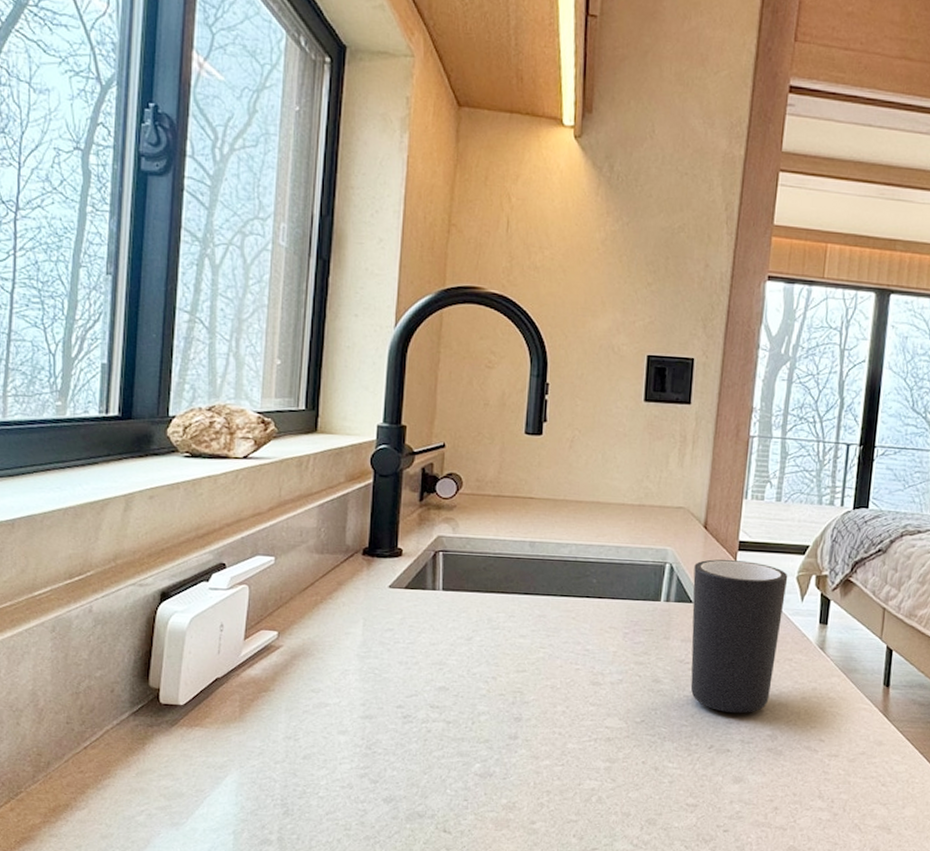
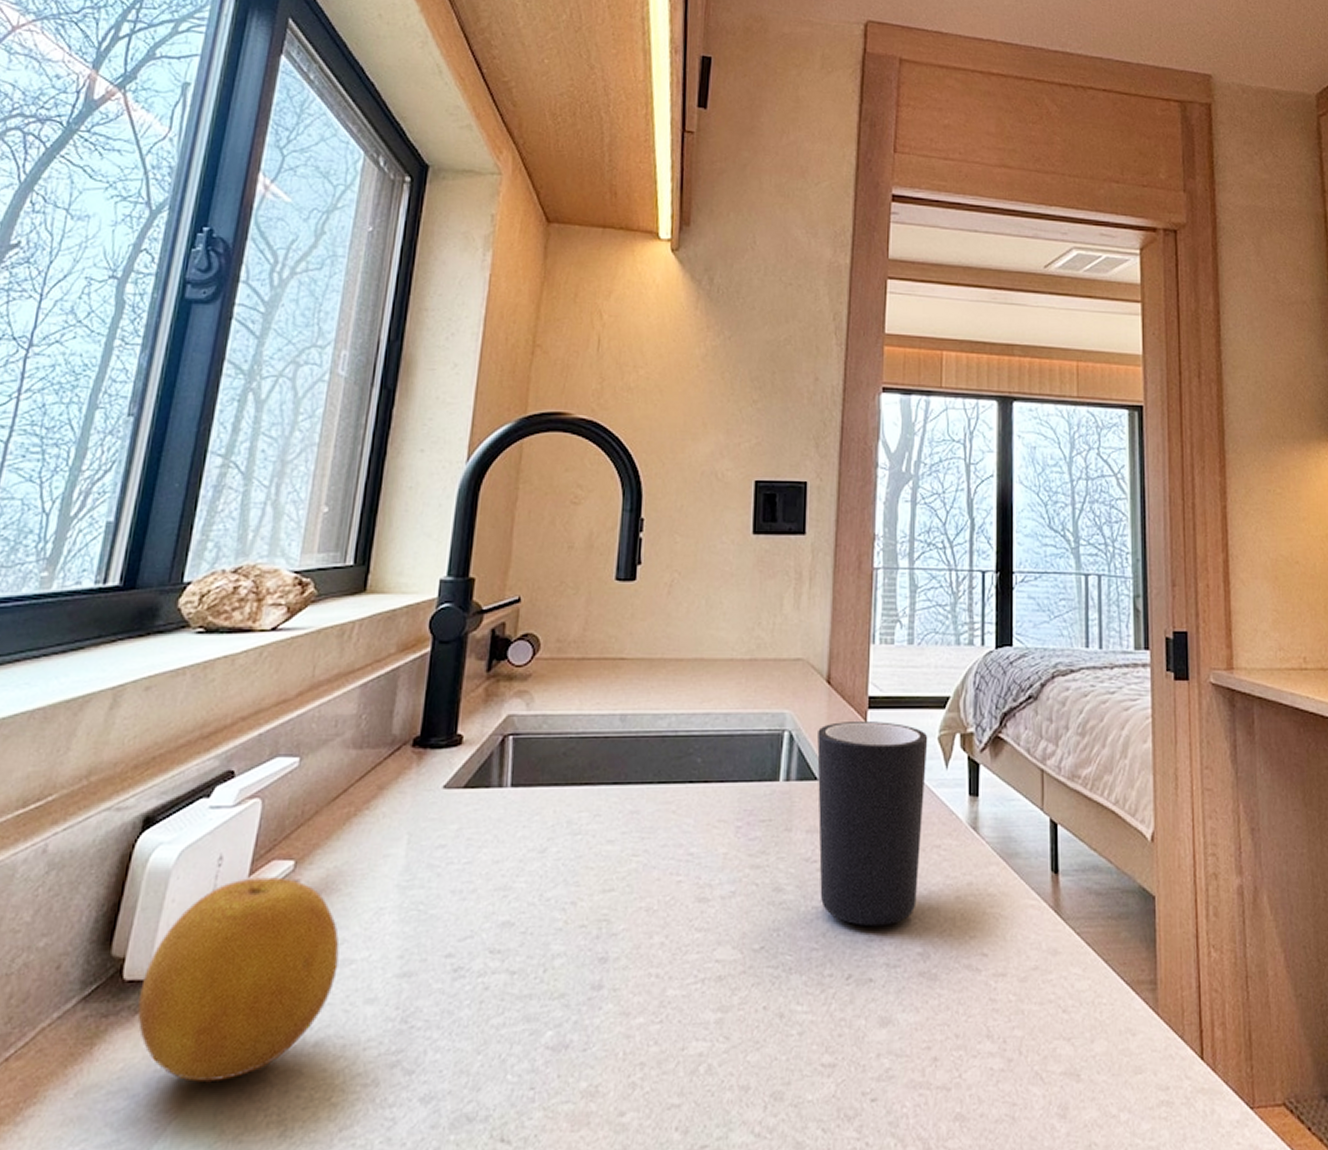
fruit: none [173,641,317,775] -> present [137,877,340,1082]

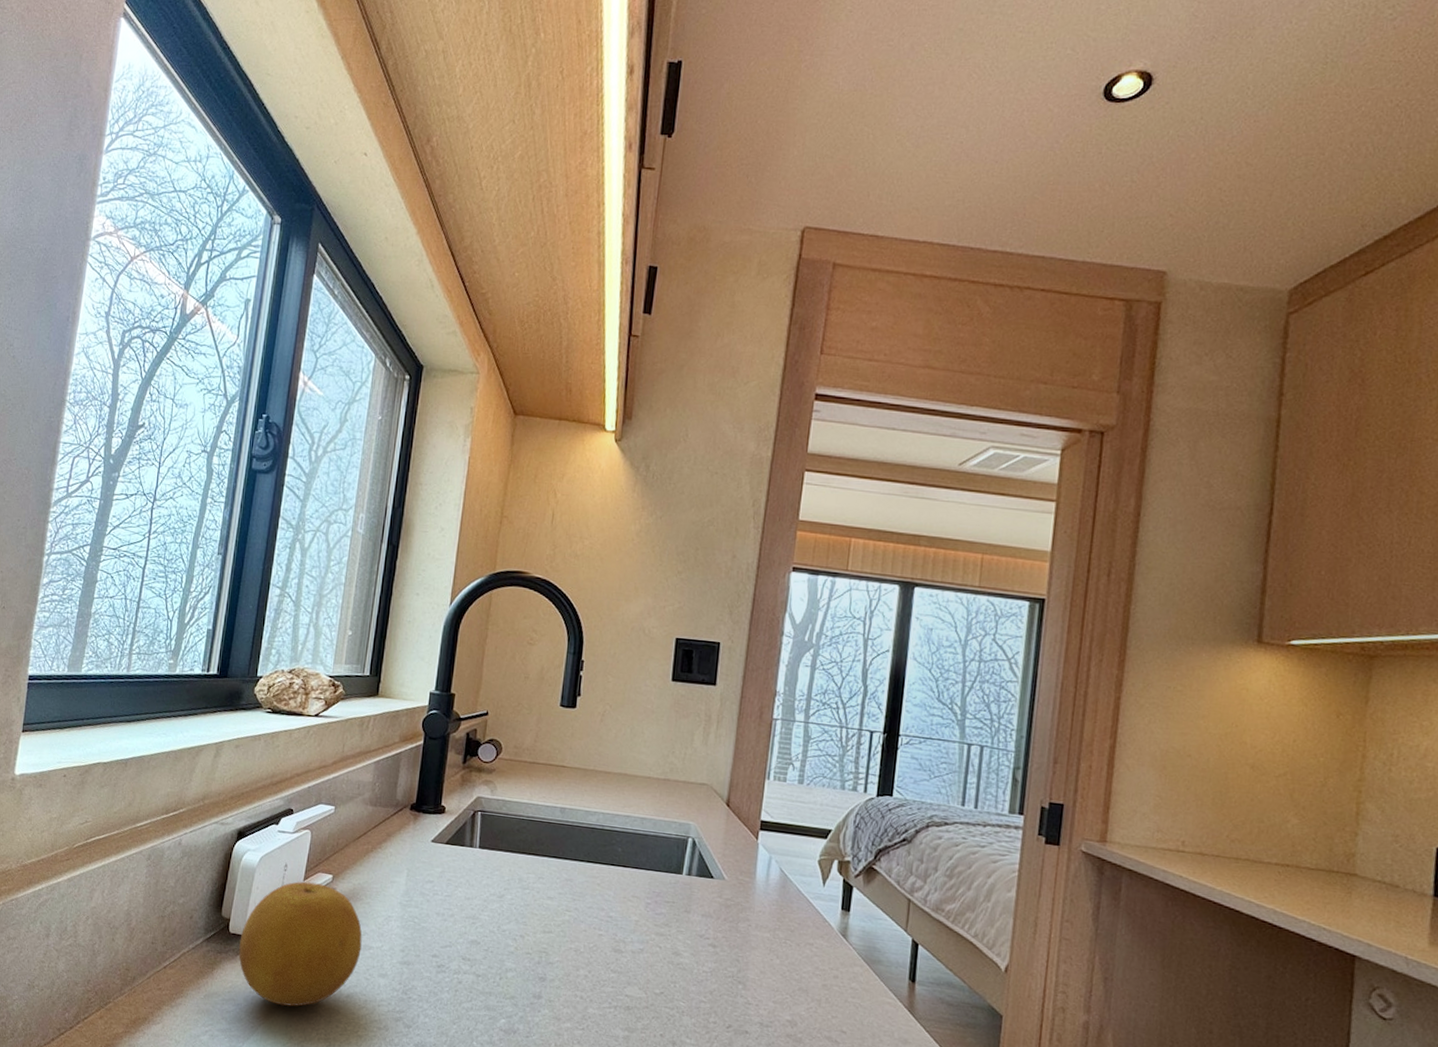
mug: present [817,721,928,927] -> none [710,836,810,996]

